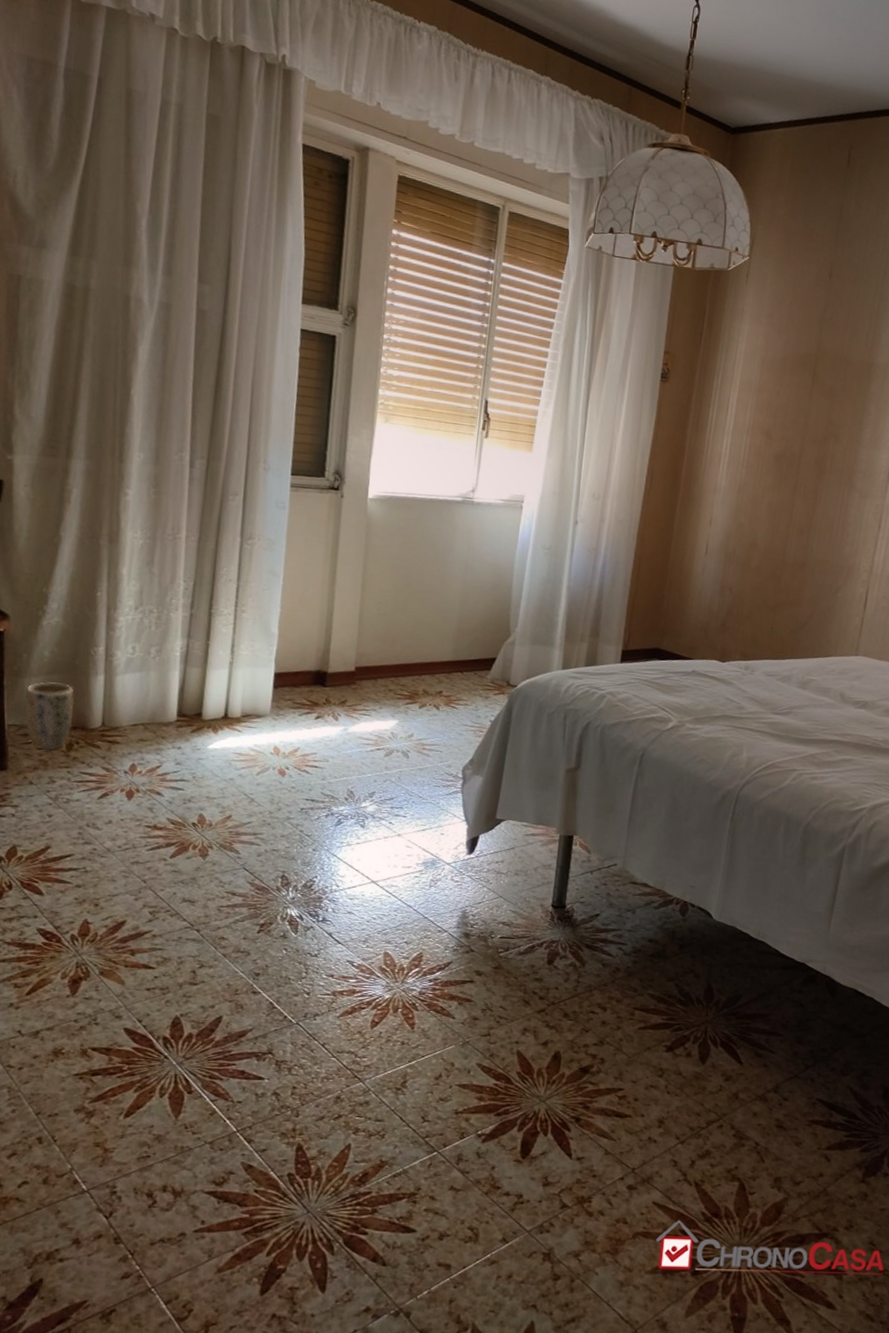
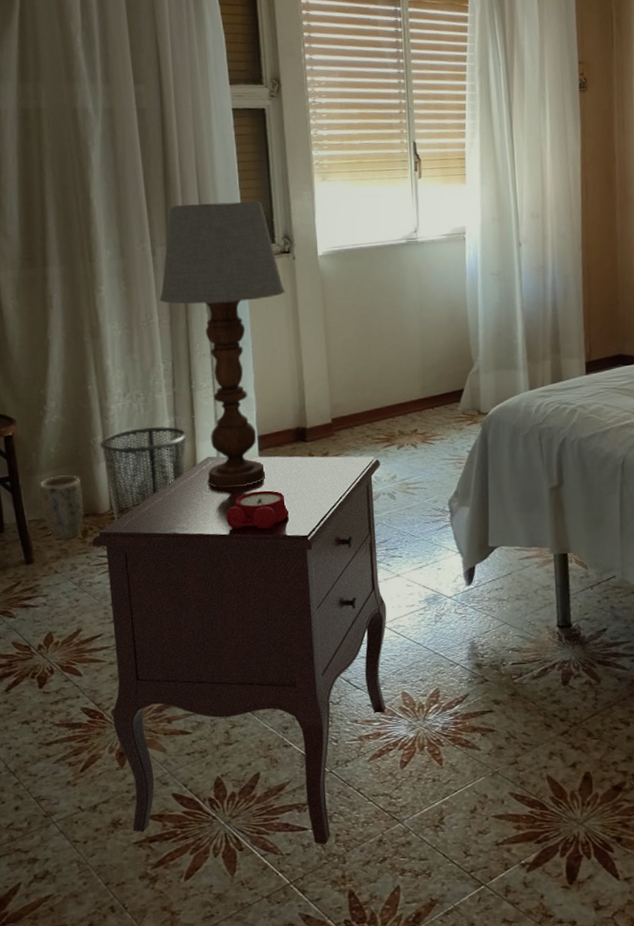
nightstand: none [70,685,399,1096] -> present [92,456,387,844]
waste bin: none [100,645,199,739] -> present [99,426,187,521]
table lamp: none [190,419,328,723] -> present [159,201,286,488]
alarm clock: none [227,728,299,770] -> present [226,490,290,530]

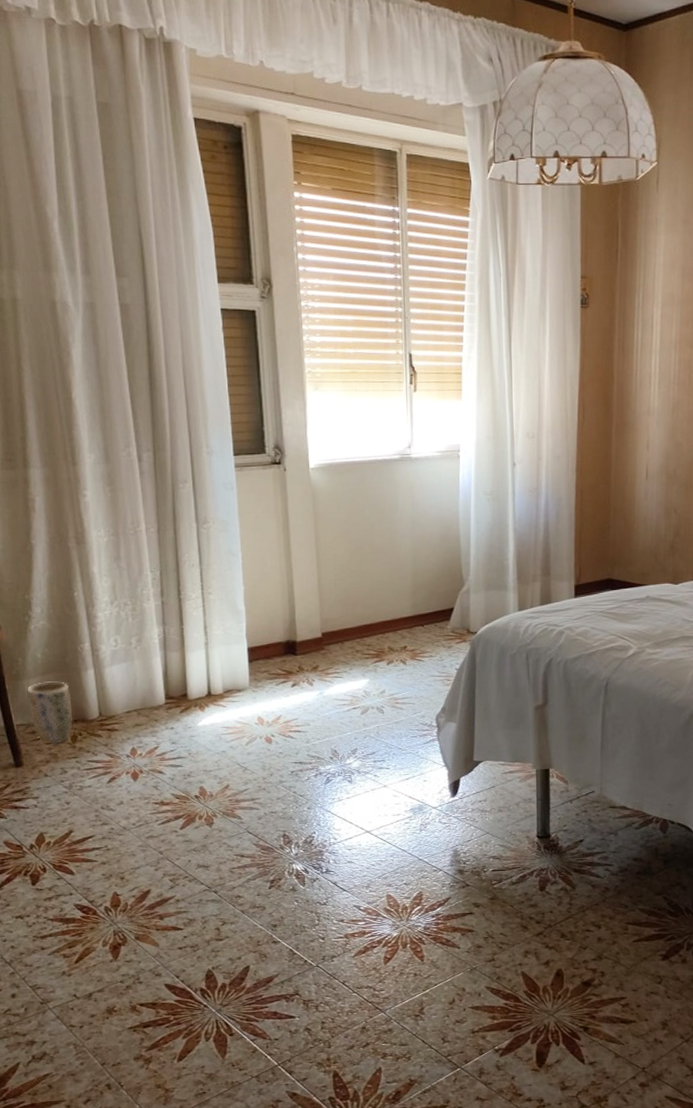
nightstand: present [92,456,387,844] -> none [81,666,374,1031]
waste bin: present [99,426,187,521] -> none [87,636,176,727]
table lamp: present [159,201,286,488] -> none [146,408,277,698]
alarm clock: present [226,490,290,530] -> none [216,701,279,740]

